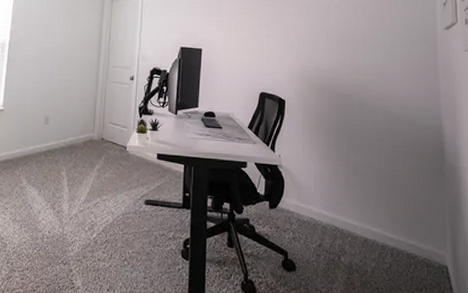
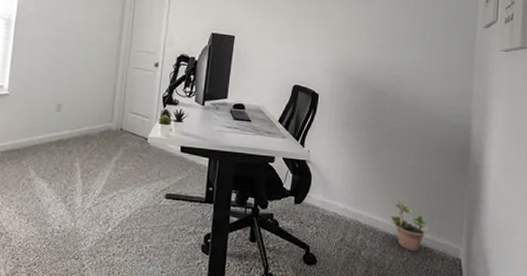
potted plant: none [366,204,411,258] -> present [389,200,430,252]

